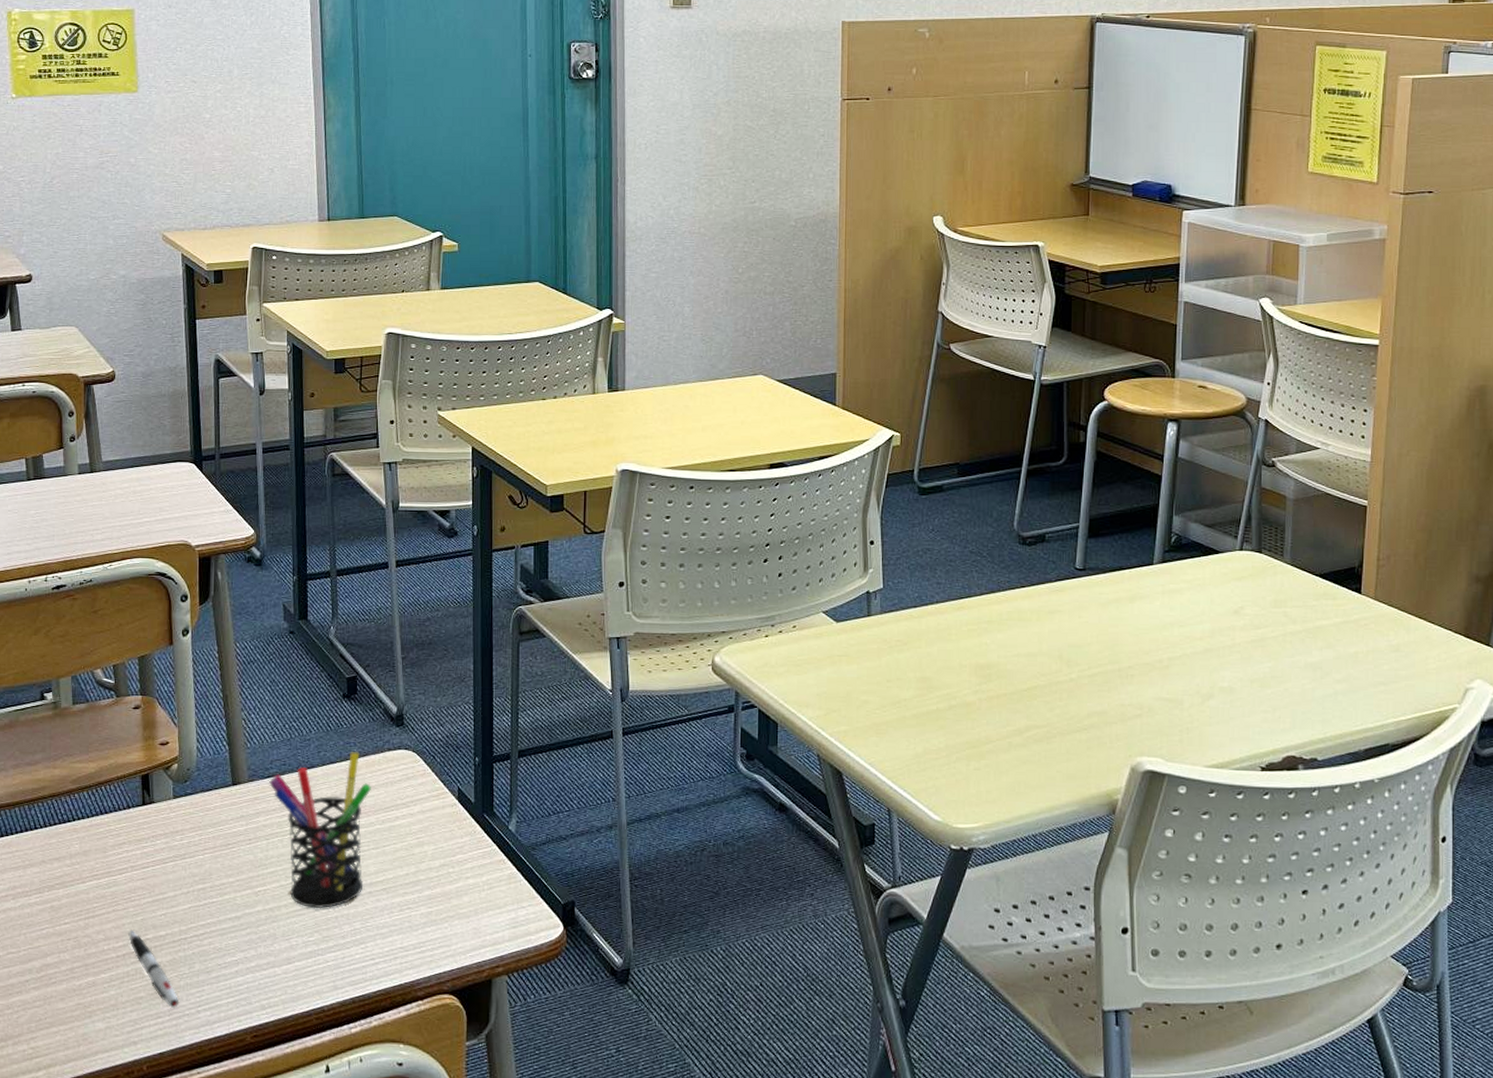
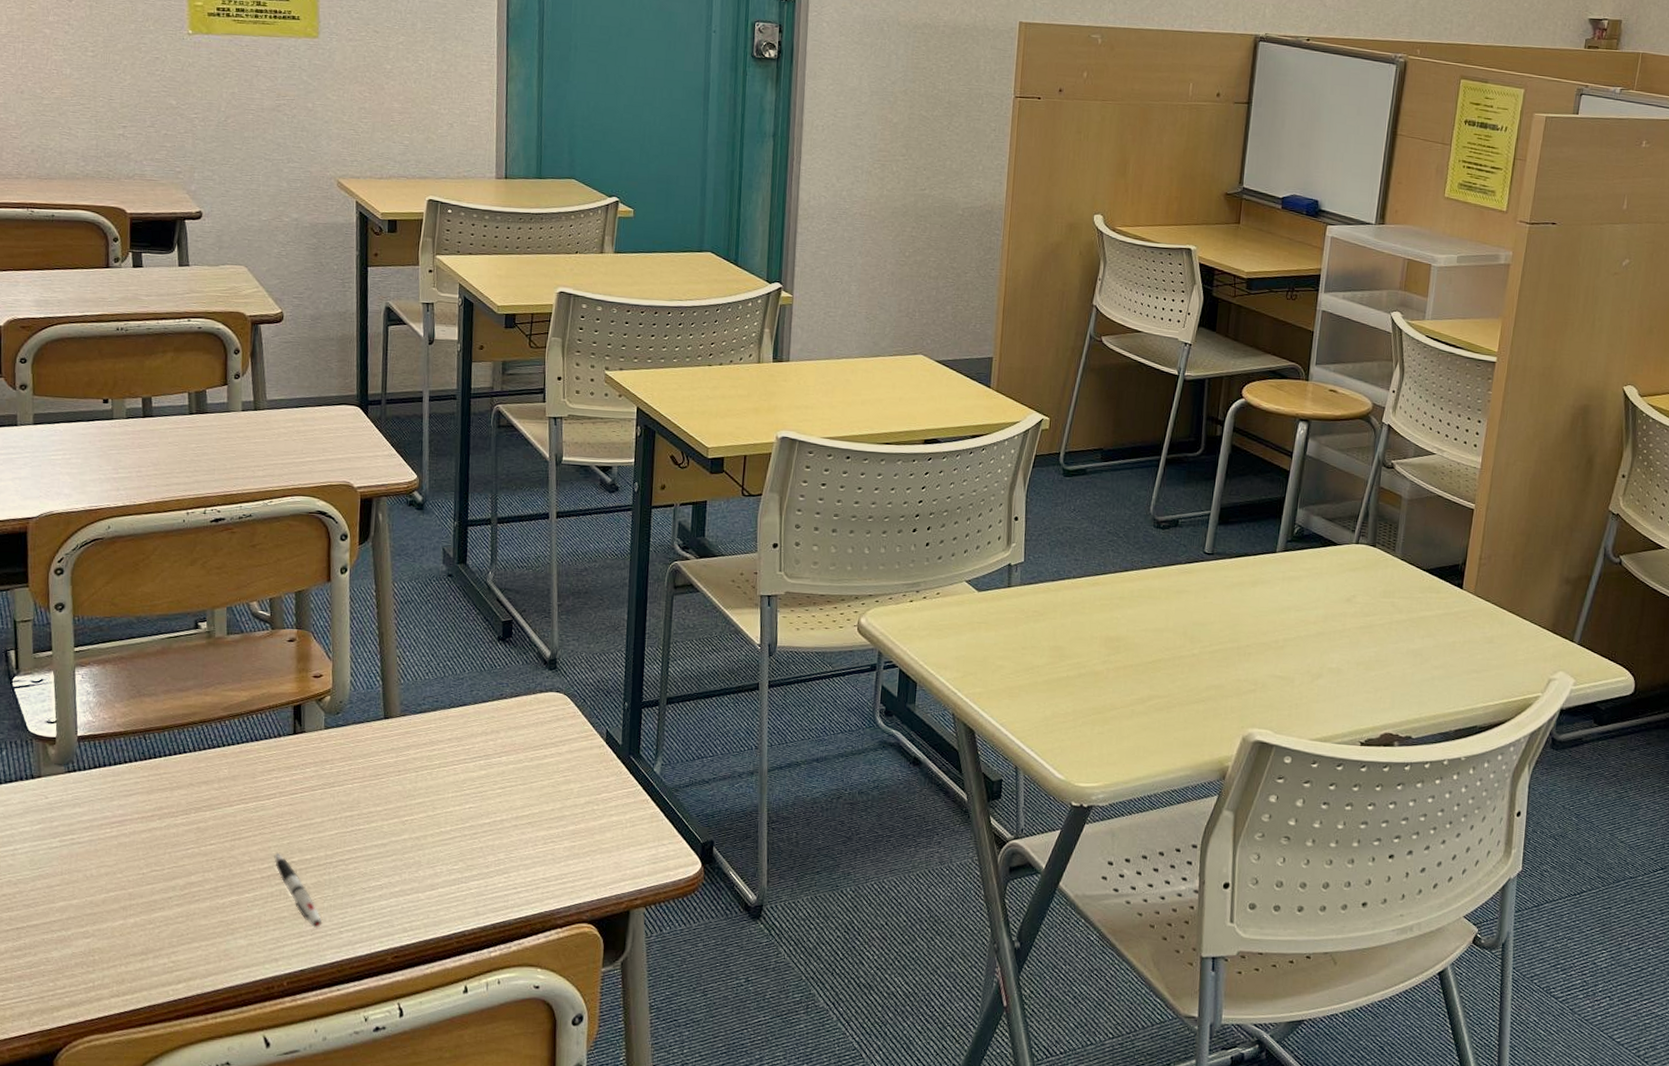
pen holder: present [269,752,371,909] -> none [421,692,522,840]

